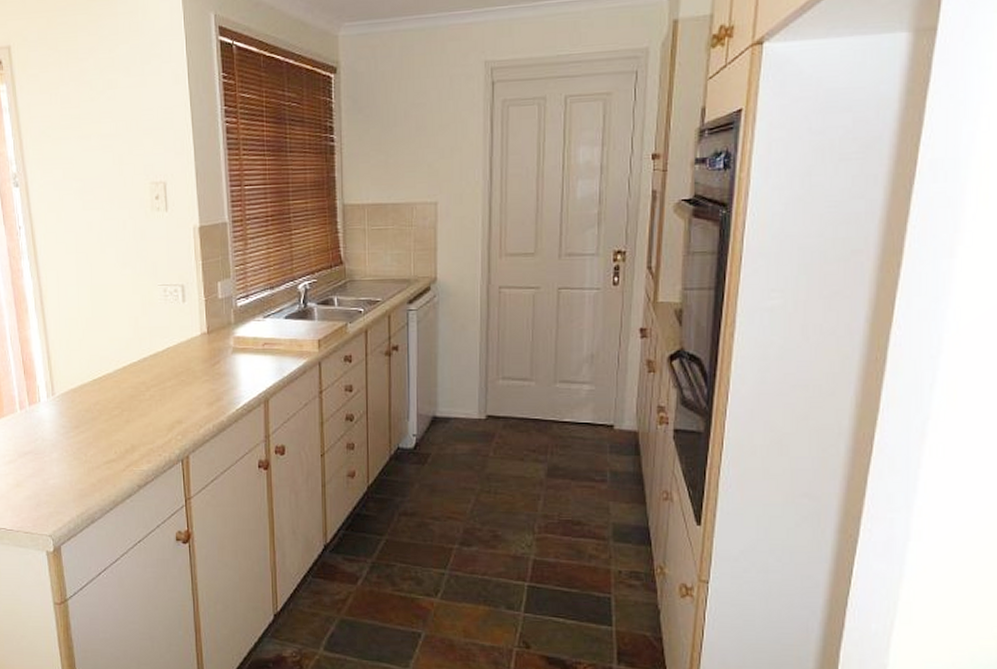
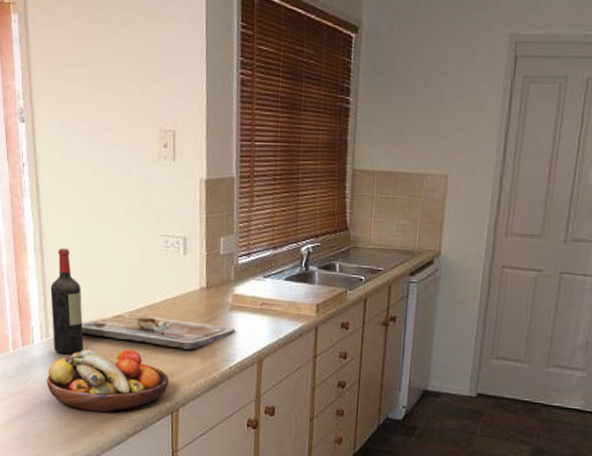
wine bottle: none [53,306,90,411] -> present [50,248,84,355]
fruit bowl: none [55,400,178,465] -> present [47,348,170,413]
cutting board: none [86,364,239,396] -> present [81,313,235,350]

